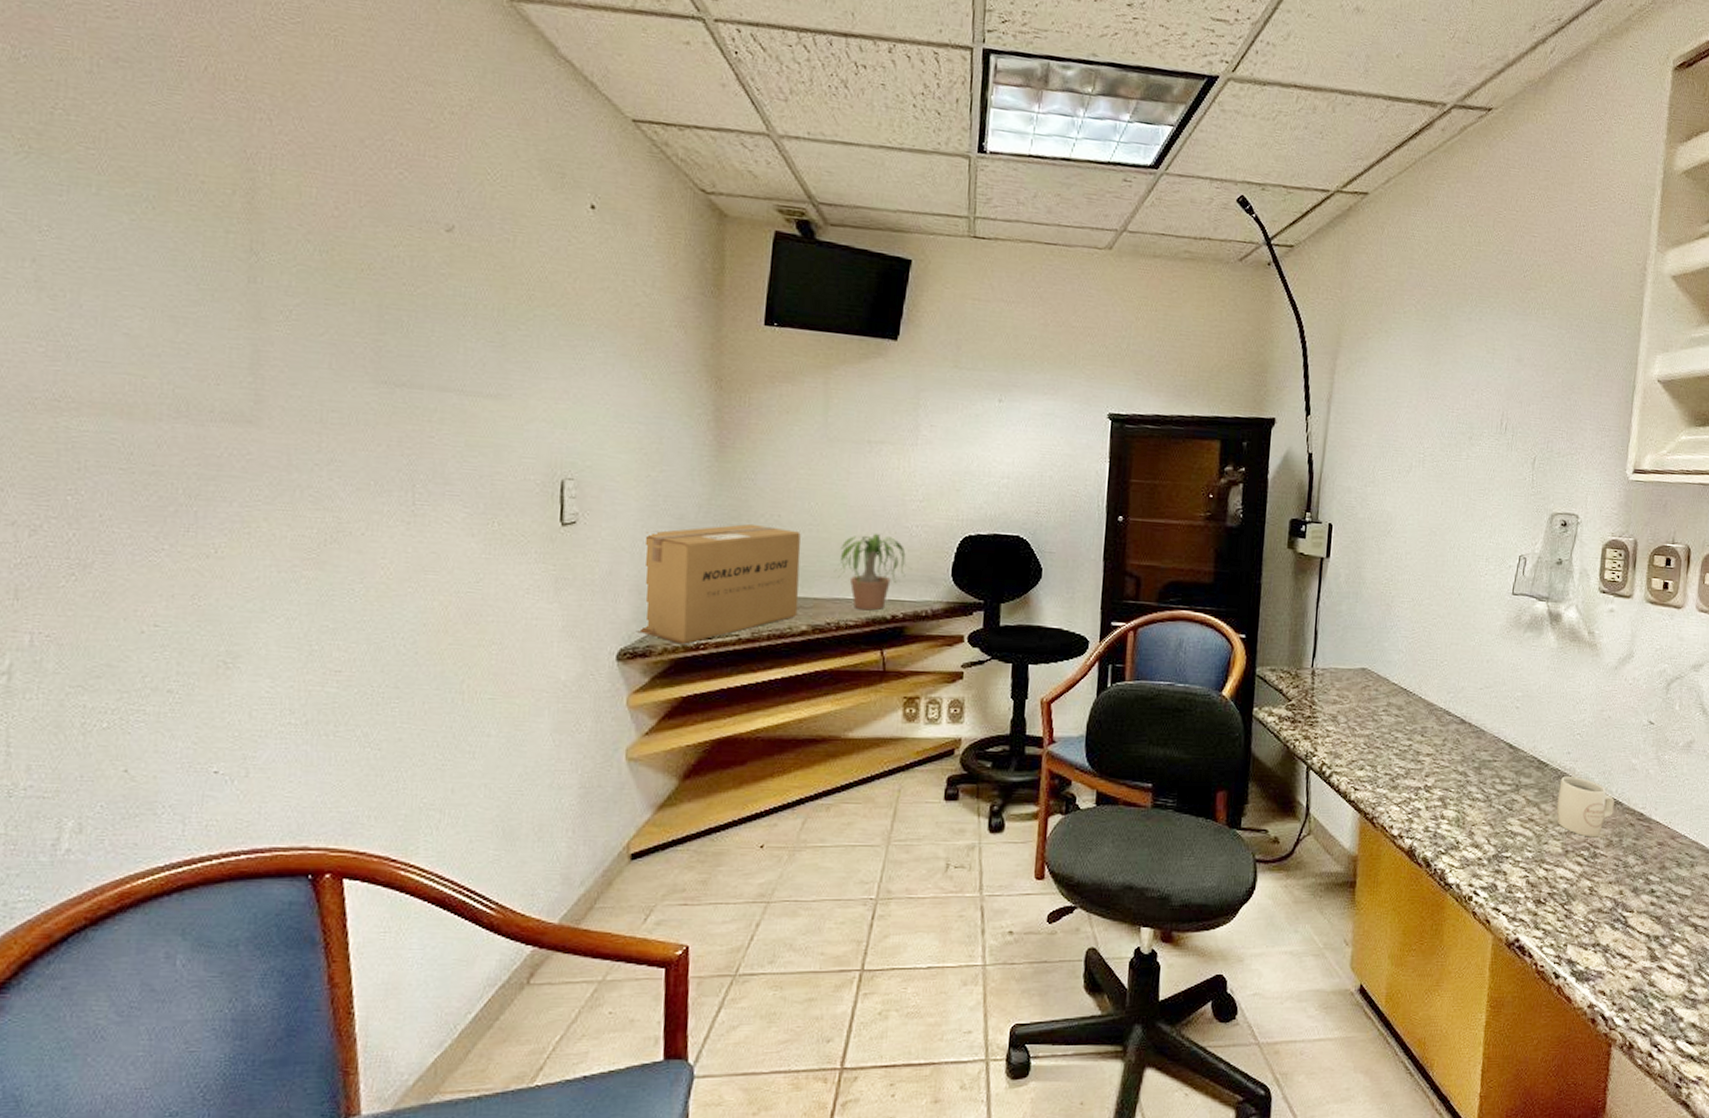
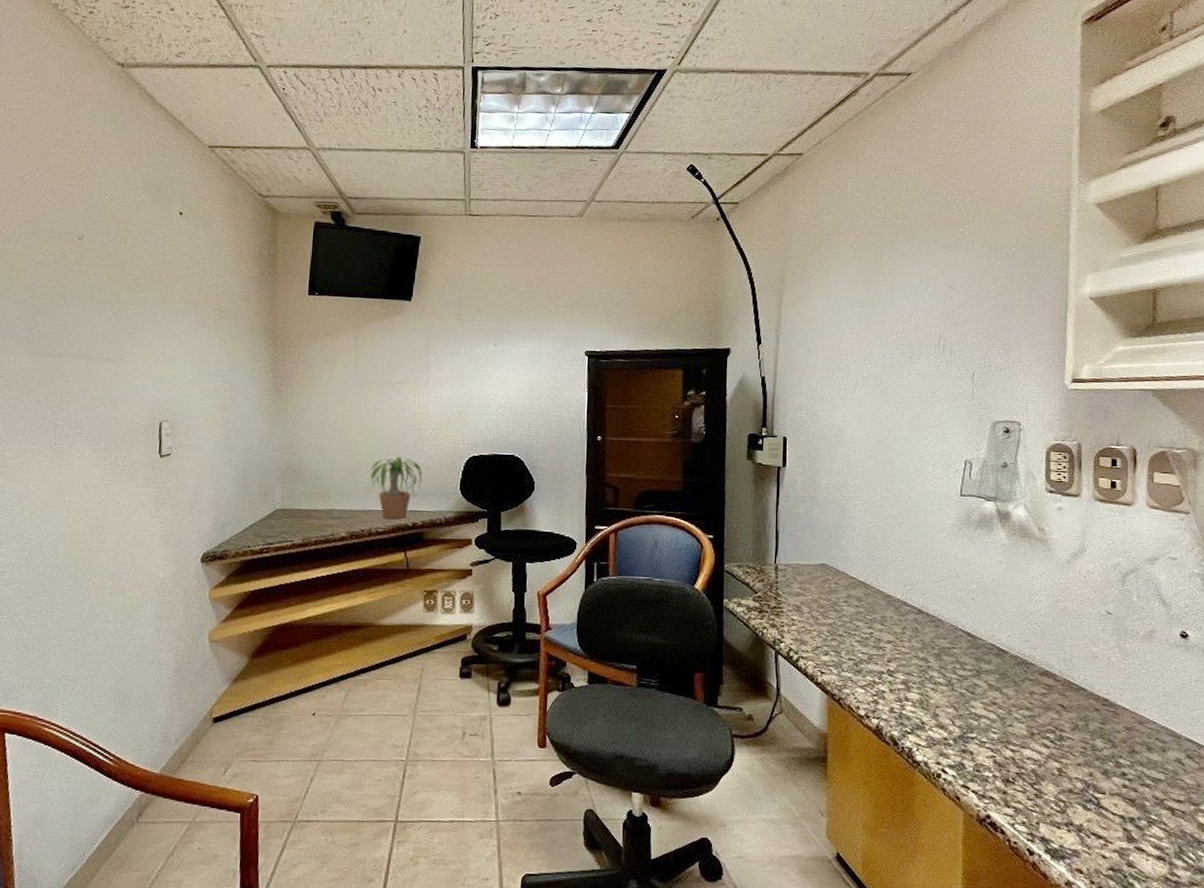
box: present [635,523,801,645] -> none [215,451,340,549]
mug: present [1556,776,1615,838] -> none [1019,663,1077,721]

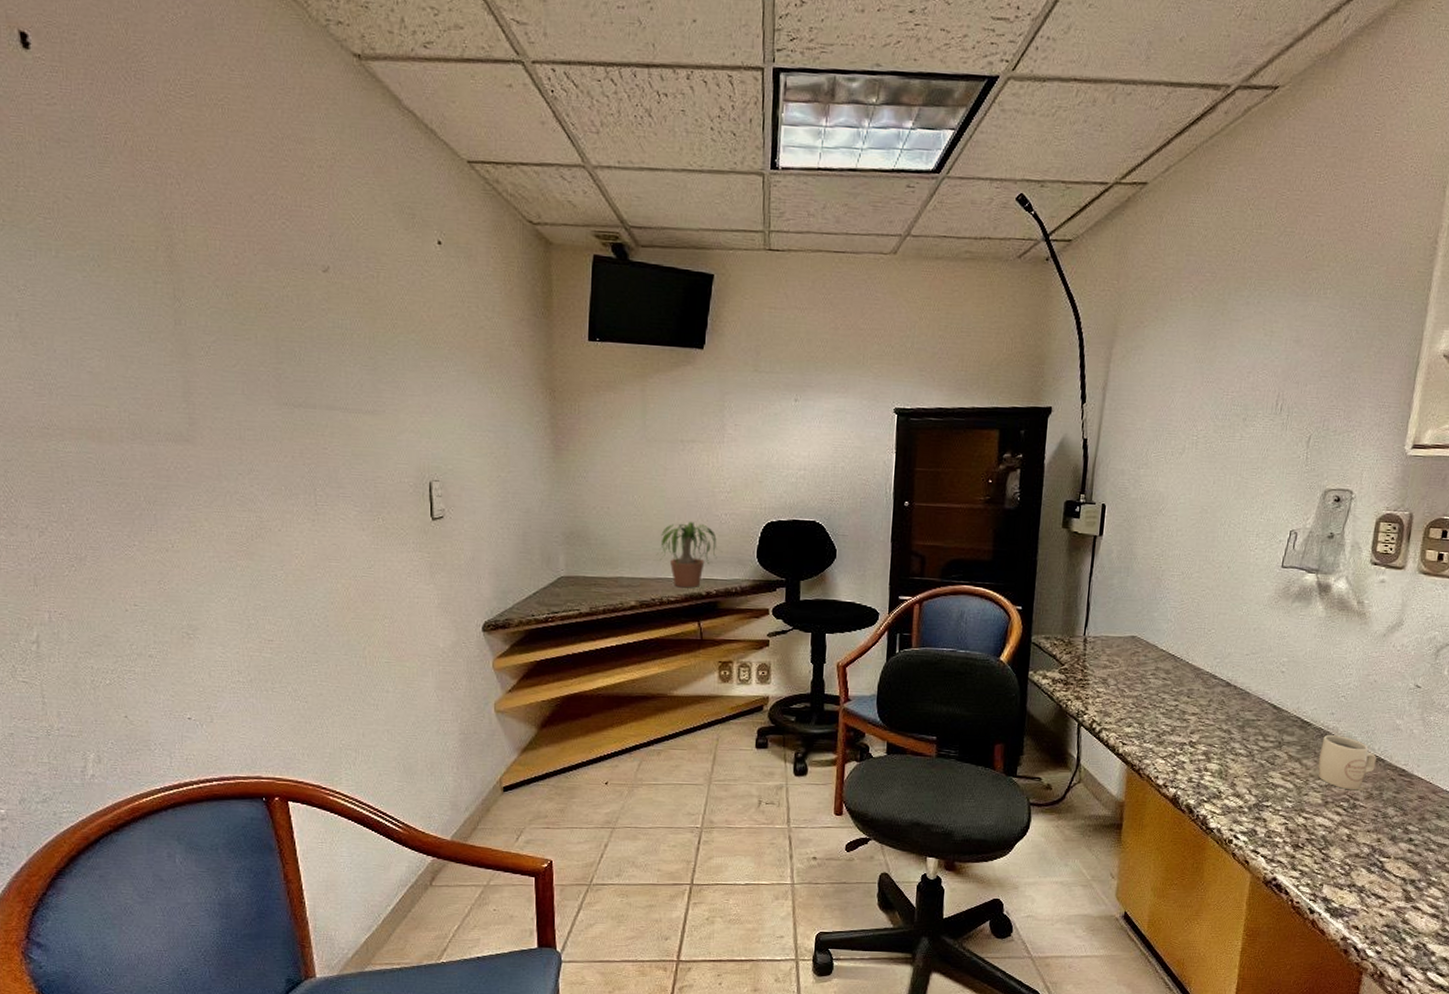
mug: none [1019,663,1077,721] -> present [1318,735,1377,791]

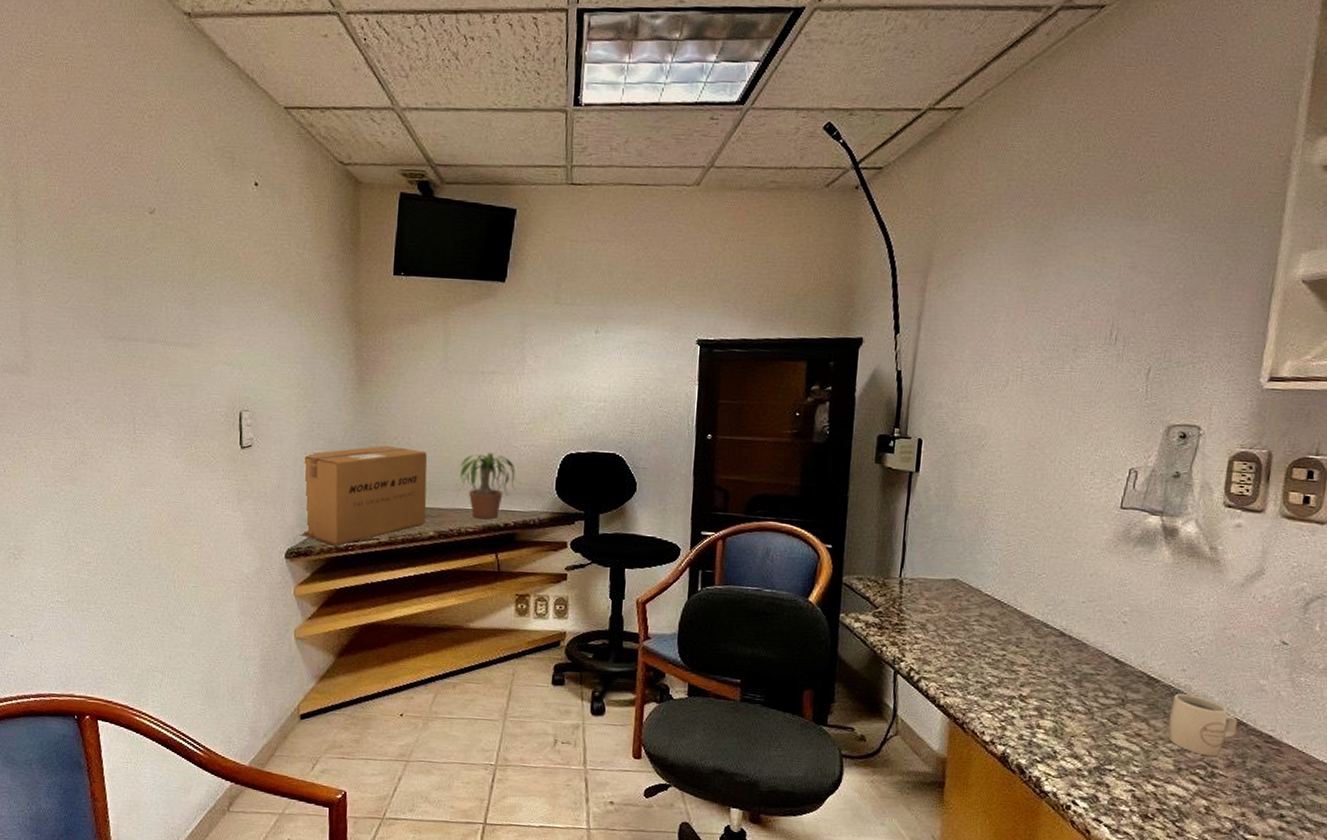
box: none [496,515,628,618] -> present [299,445,428,546]

